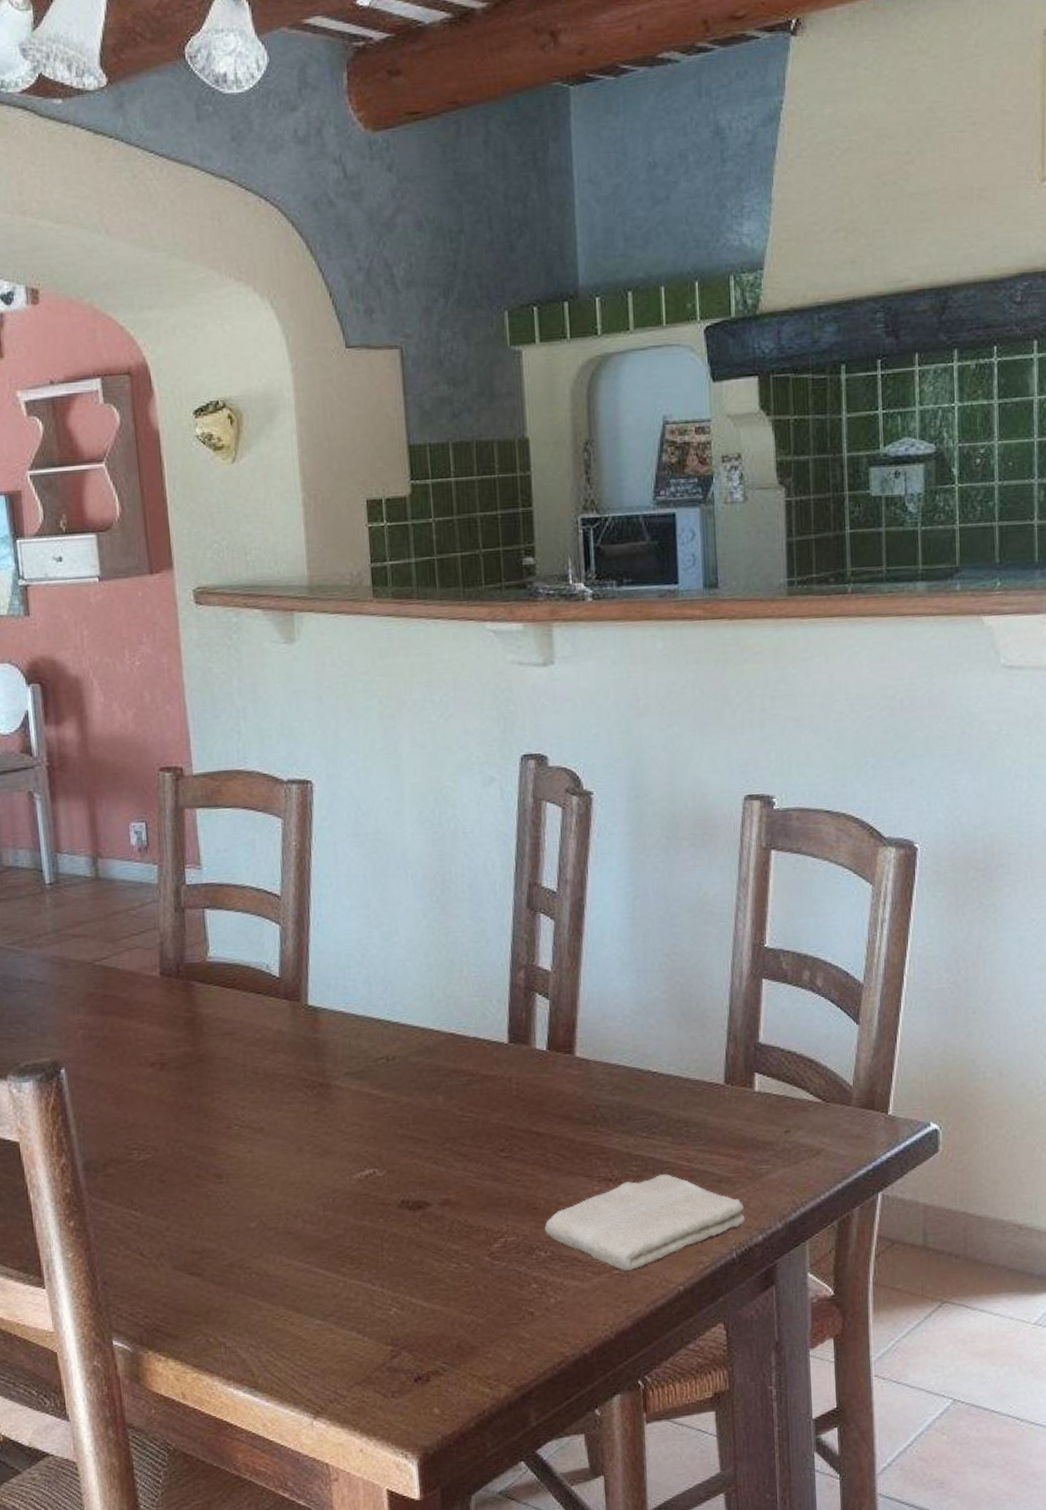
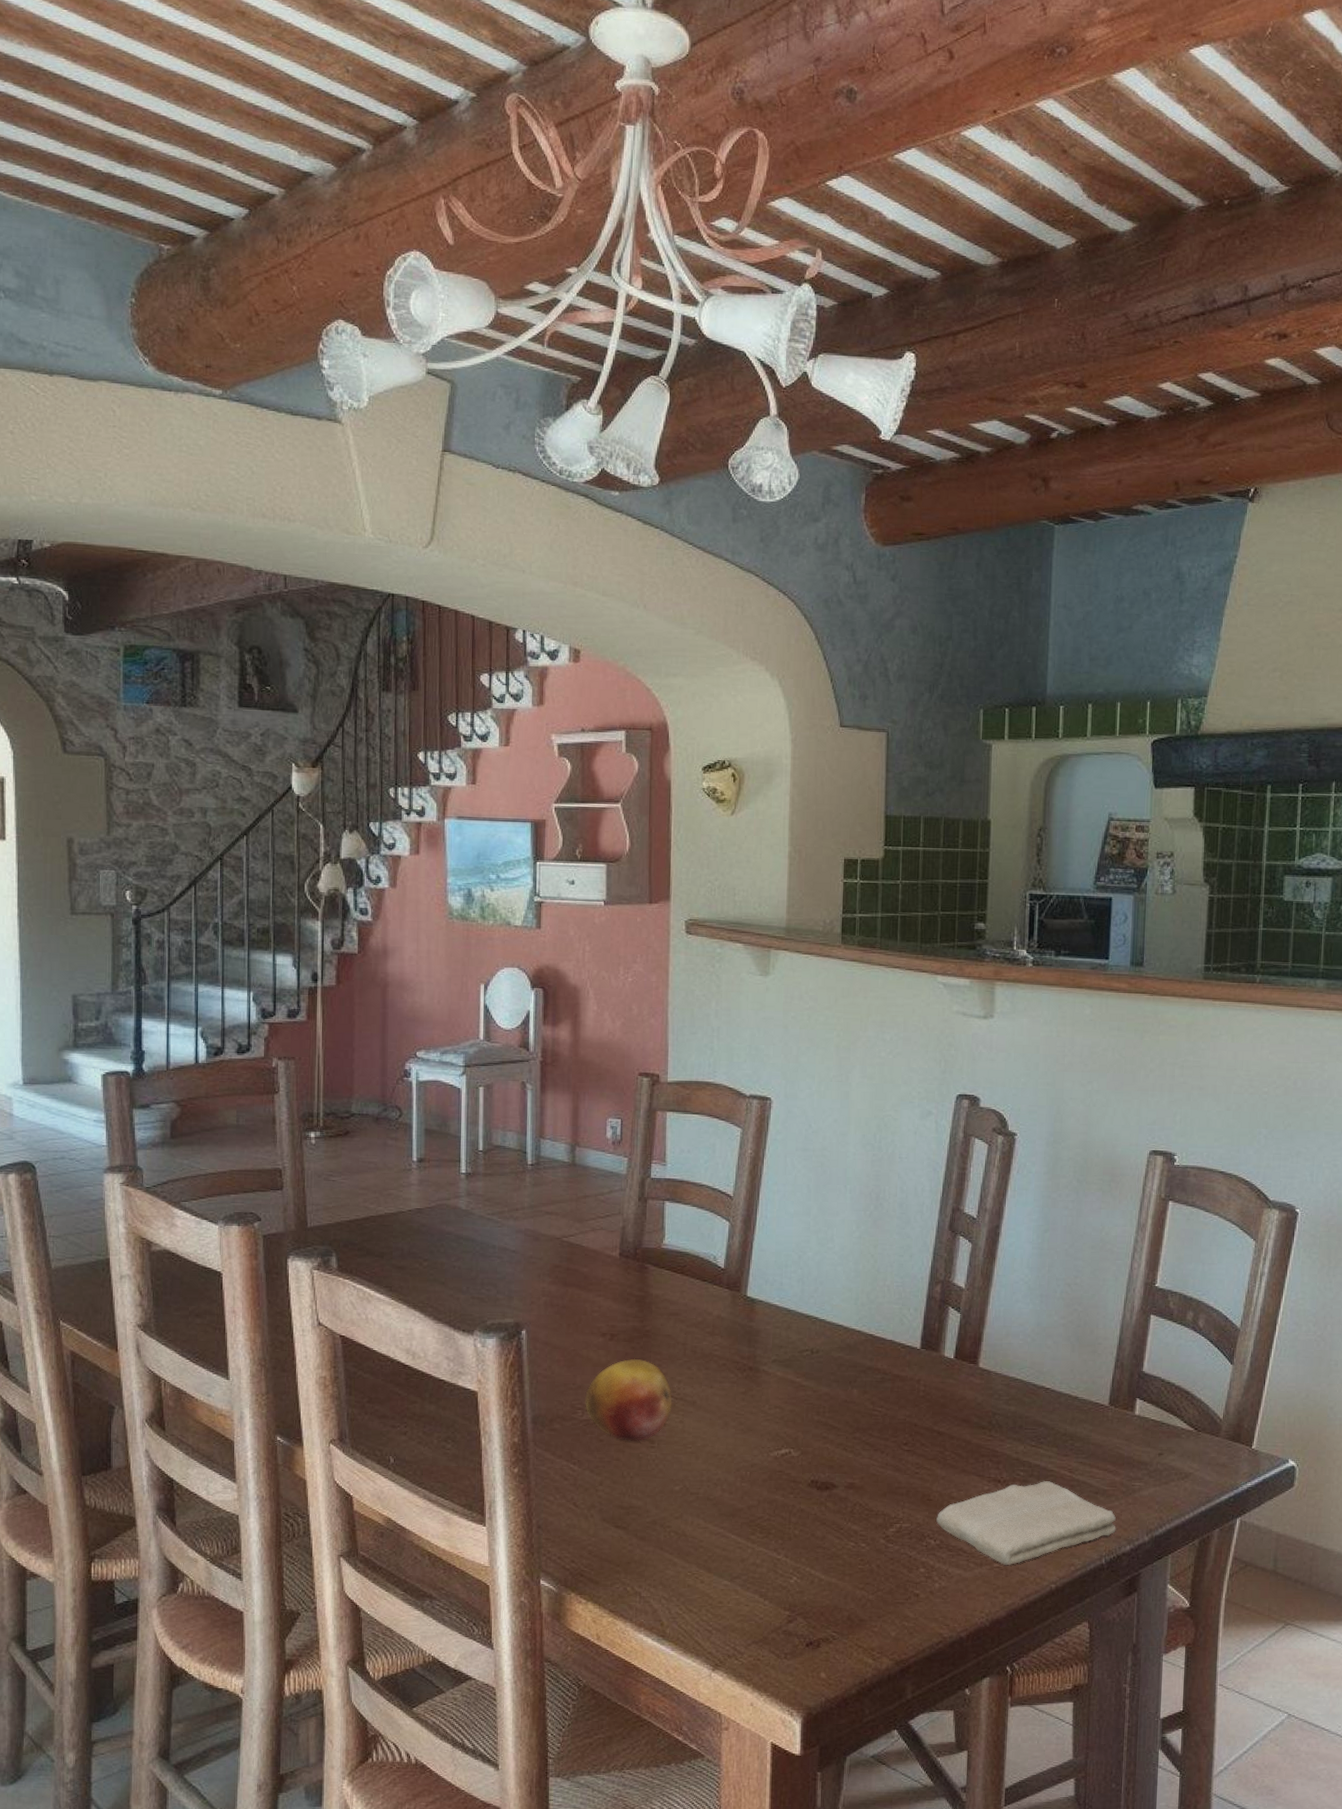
fruit: none [140,1087,238,1179] -> present [585,1358,673,1441]

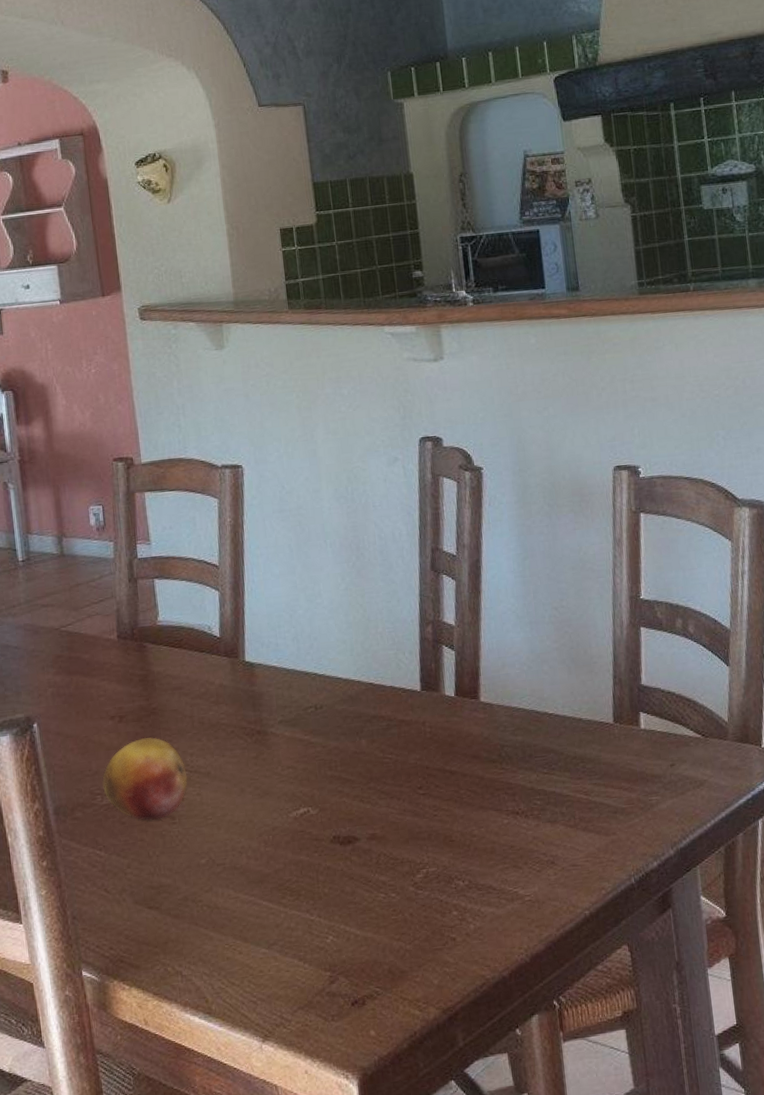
washcloth: present [936,1481,1116,1565] -> none [461,806,641,897]

